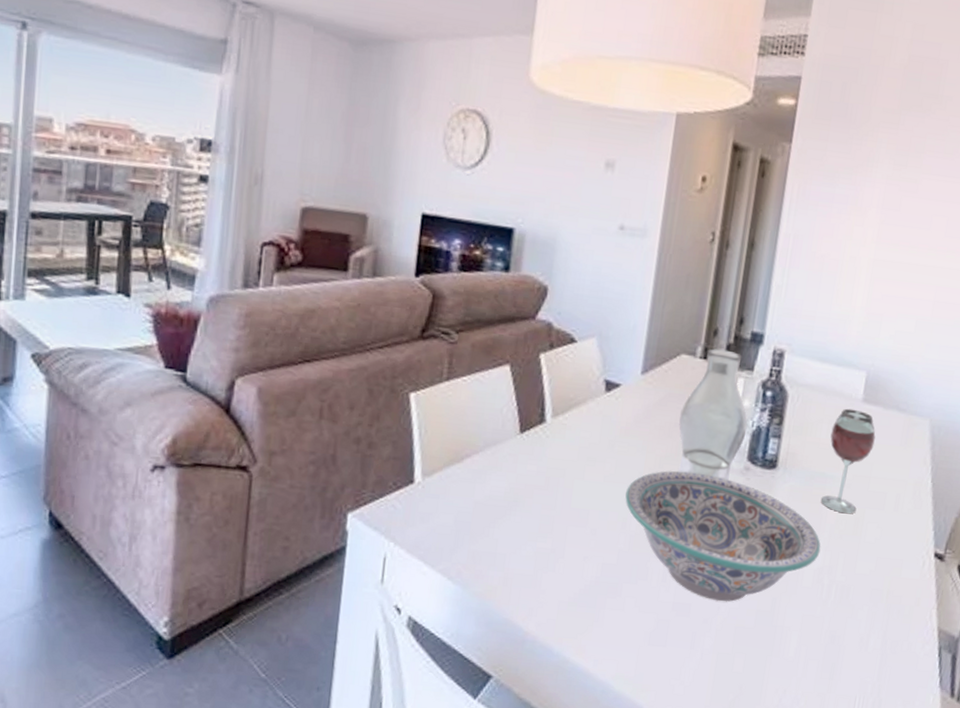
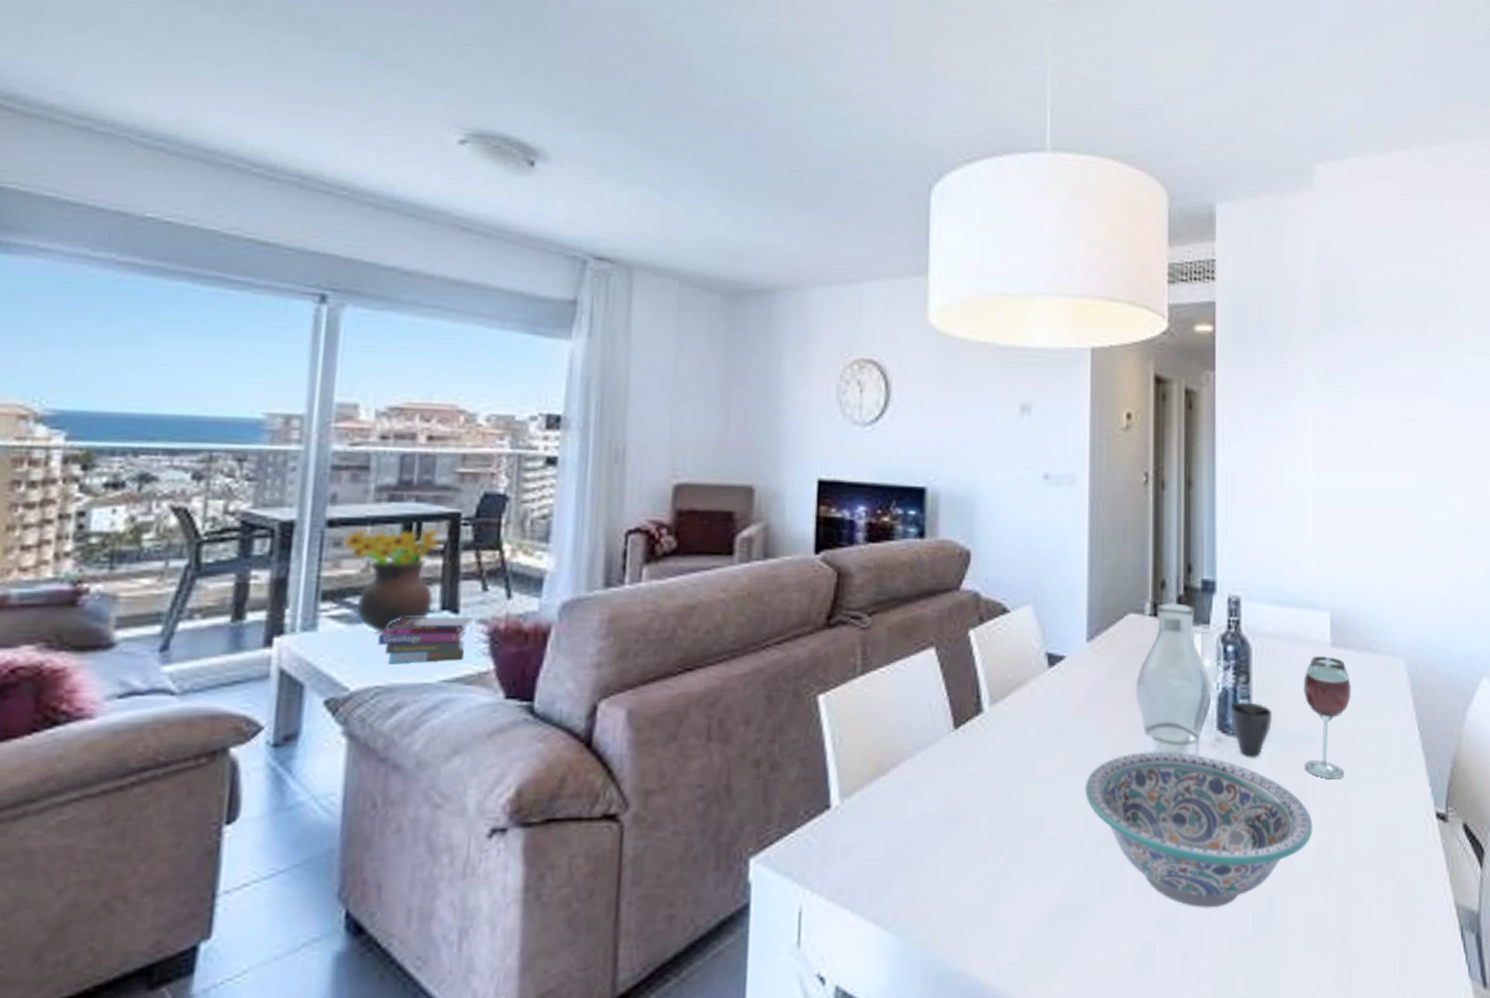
flower arrangement: none [42,222,117,306] -> present [343,526,441,632]
books: none [70,296,141,334] -> present [378,617,473,665]
cup: none [760,439,800,487] -> present [1230,701,1273,757]

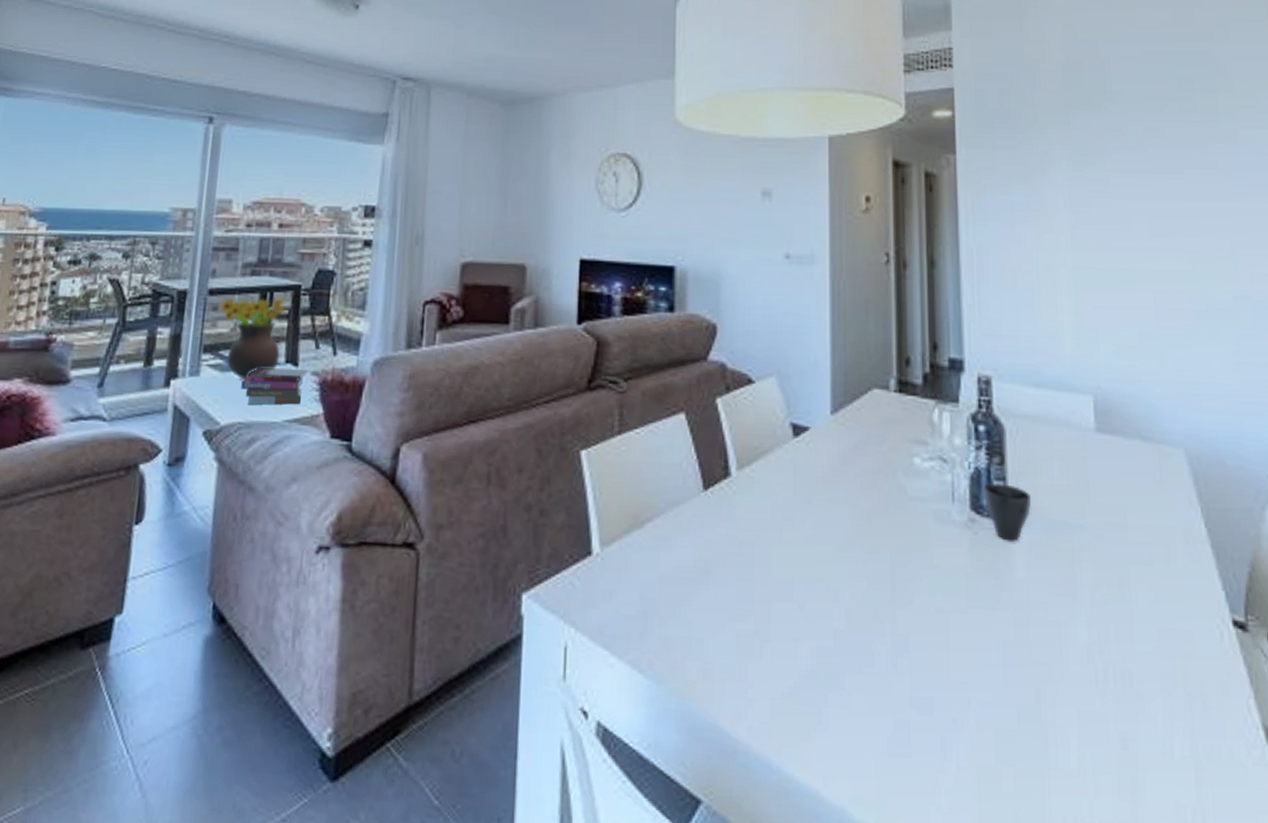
decorative bowl: present [1085,752,1313,909] -> none [833,526,1084,695]
vase: present [1135,603,1212,757] -> none [881,380,964,536]
wineglass: present [1303,656,1351,780] -> none [1065,440,1122,573]

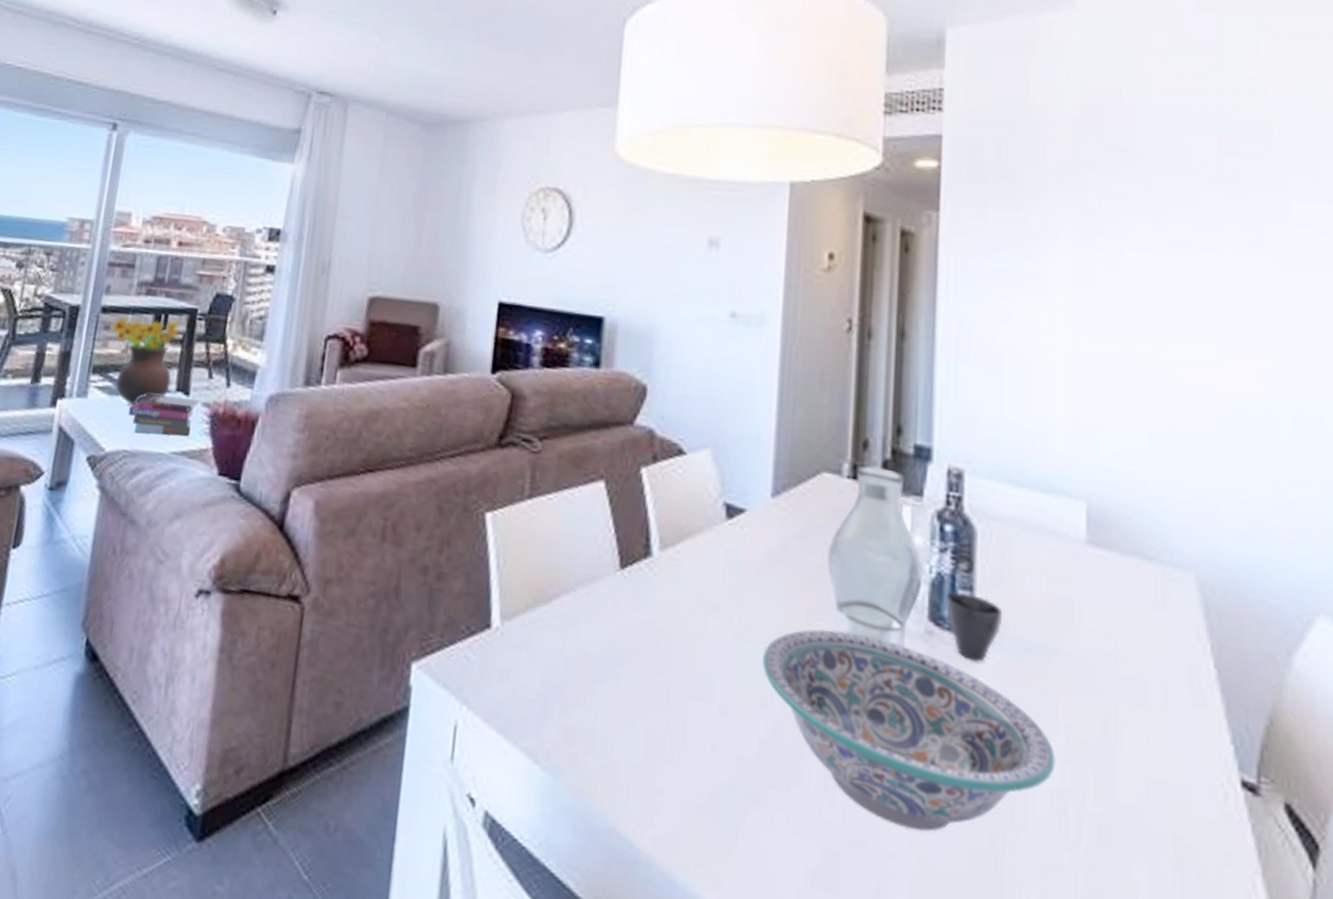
decorative bowl: none [833,526,1084,695] -> present [762,629,1056,832]
vase: none [881,380,964,536] -> present [826,465,923,648]

